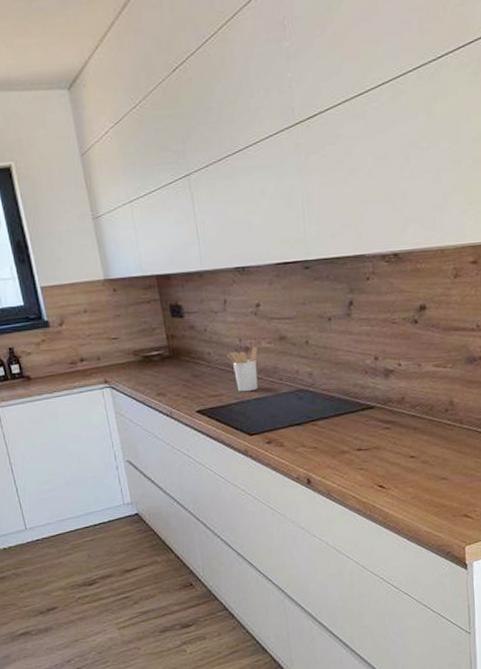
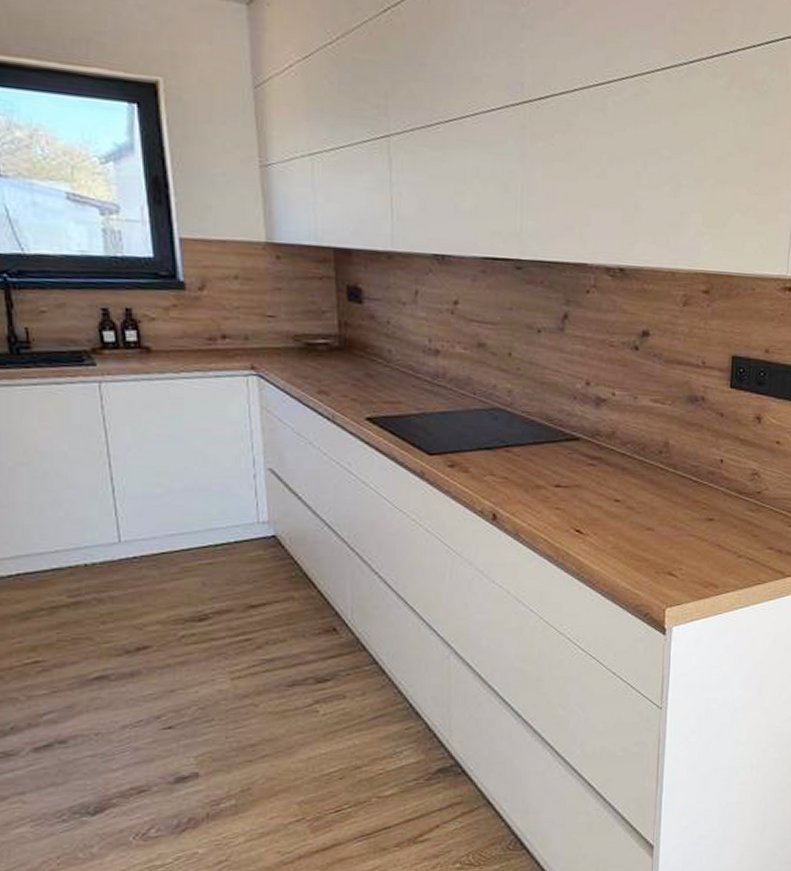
utensil holder: present [227,346,258,392] -> none [412,350,450,403]

